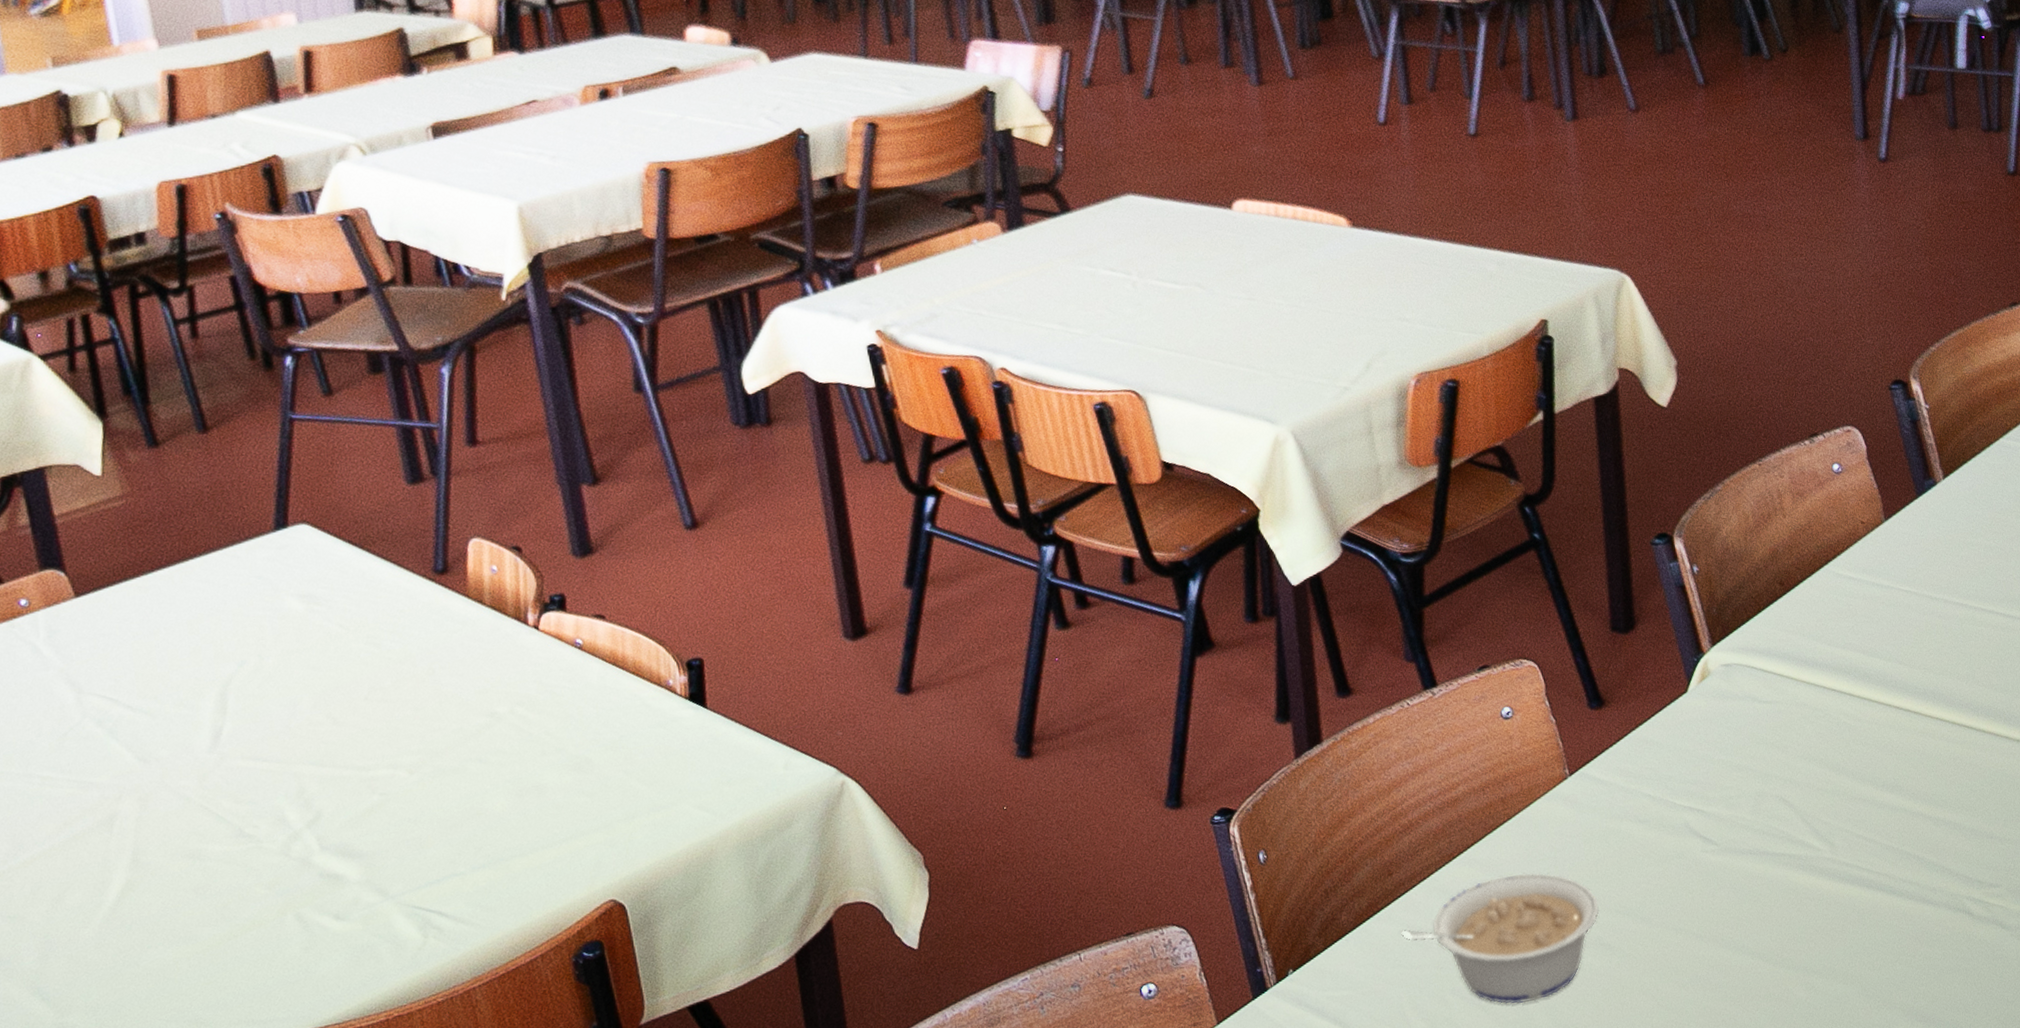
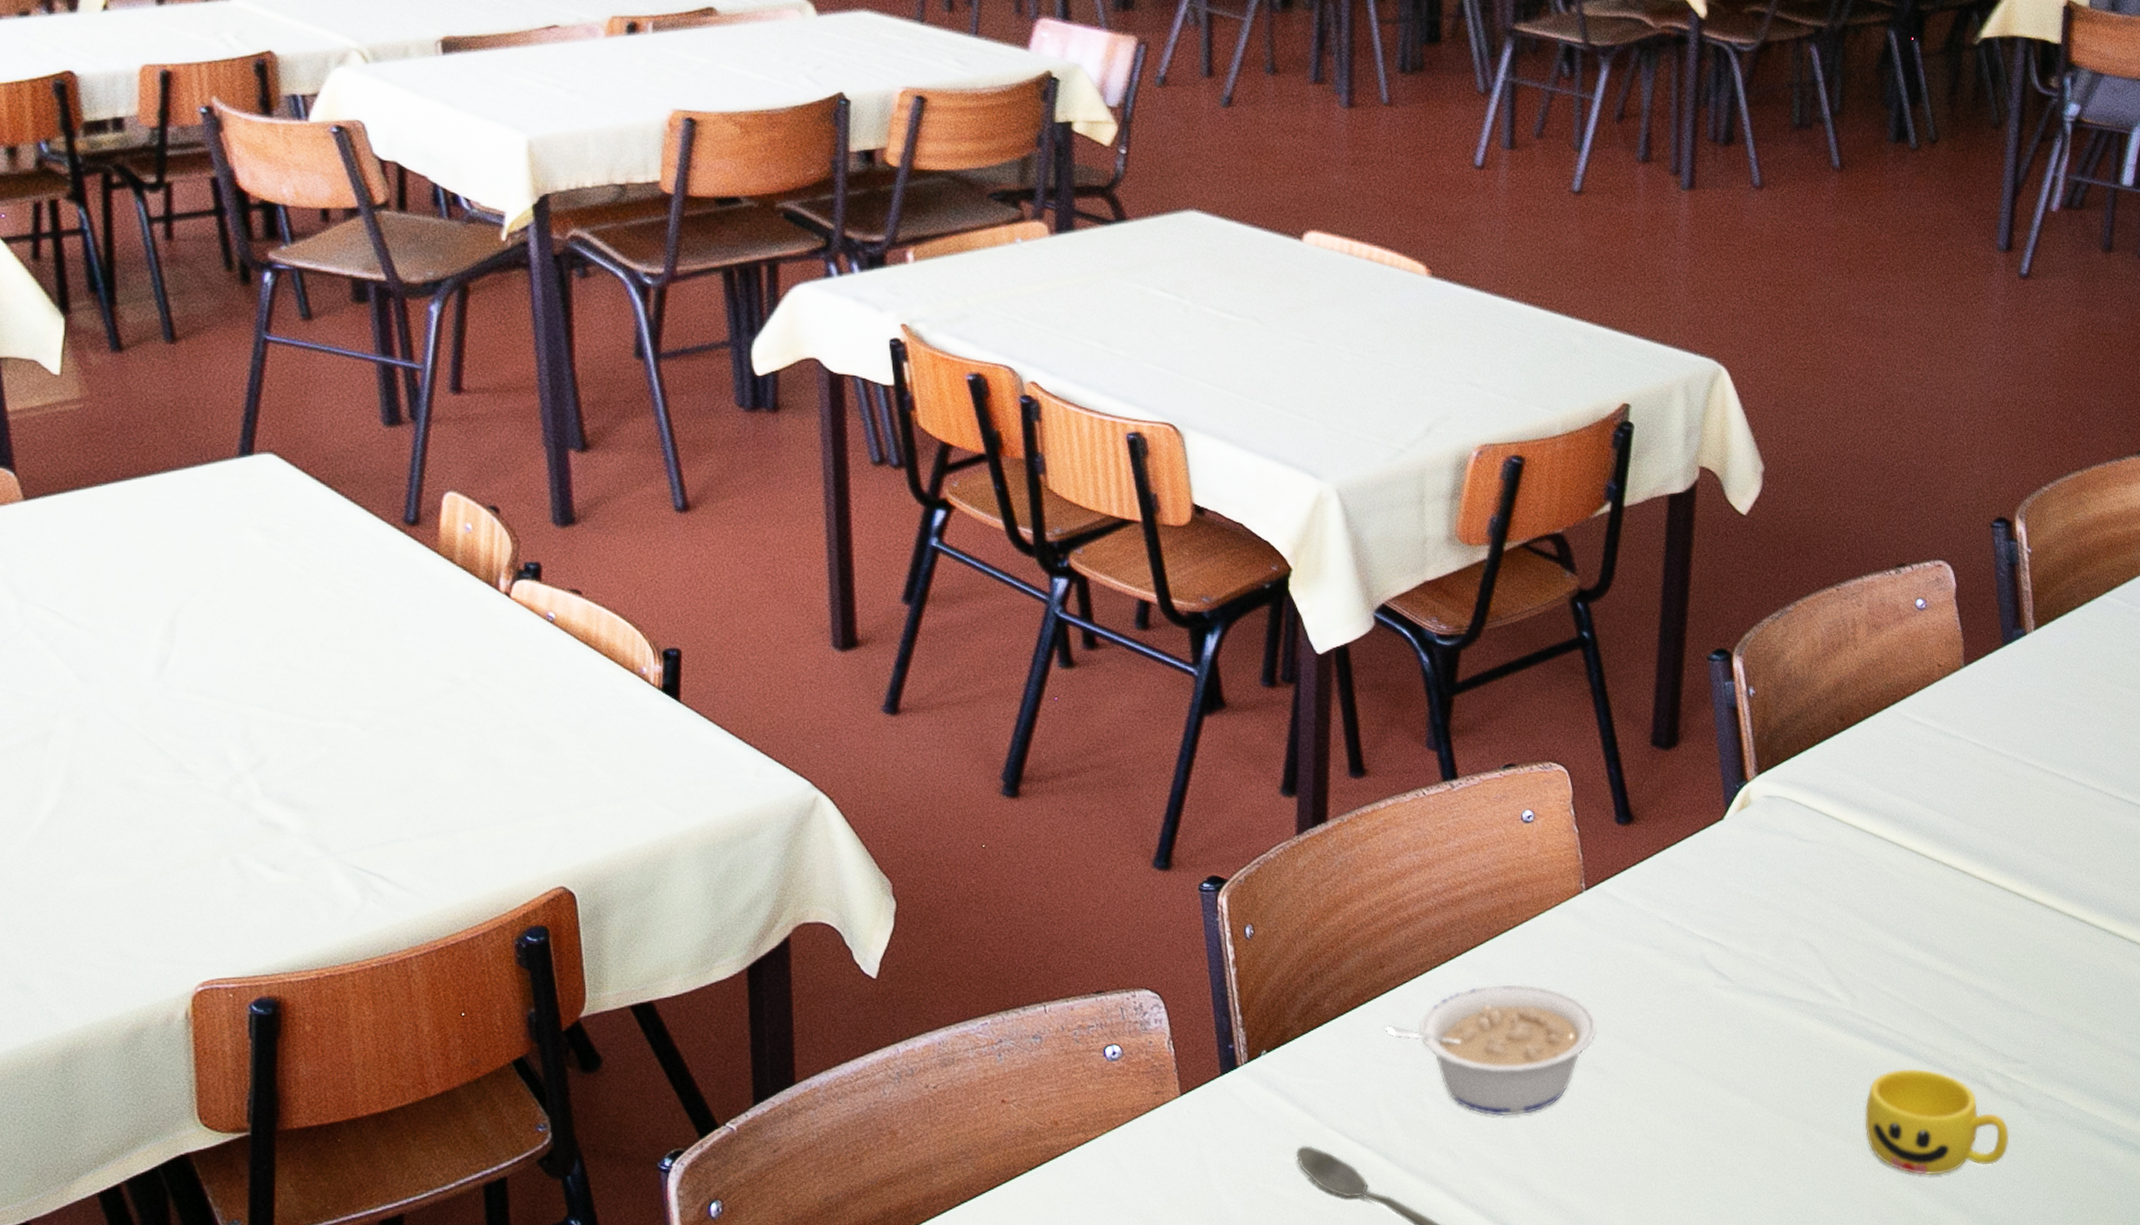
cup: none [1858,904,1997,1008] -> present [1865,1068,2010,1176]

